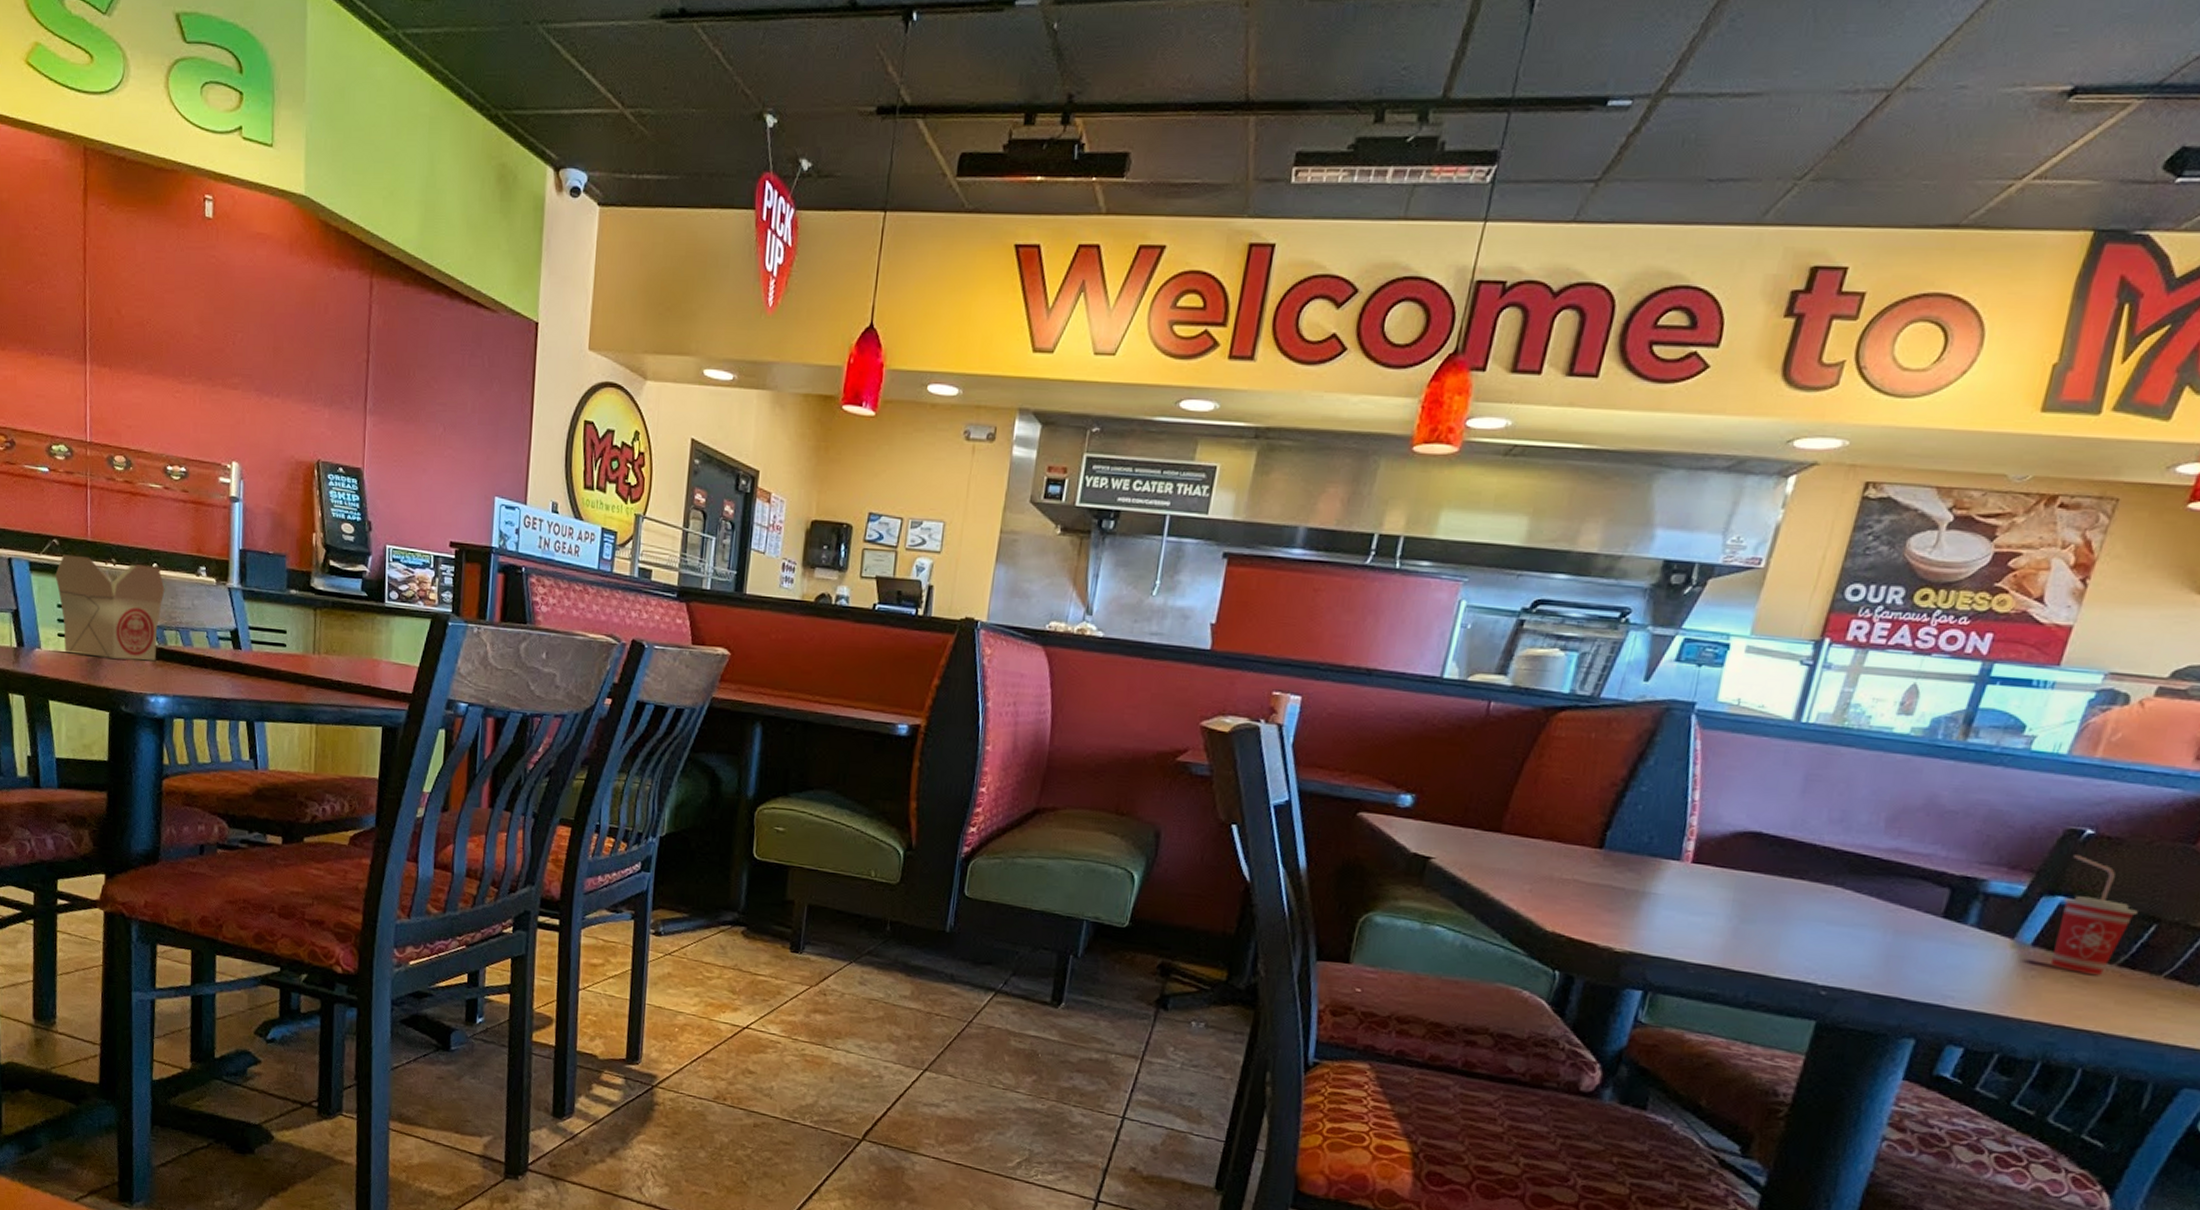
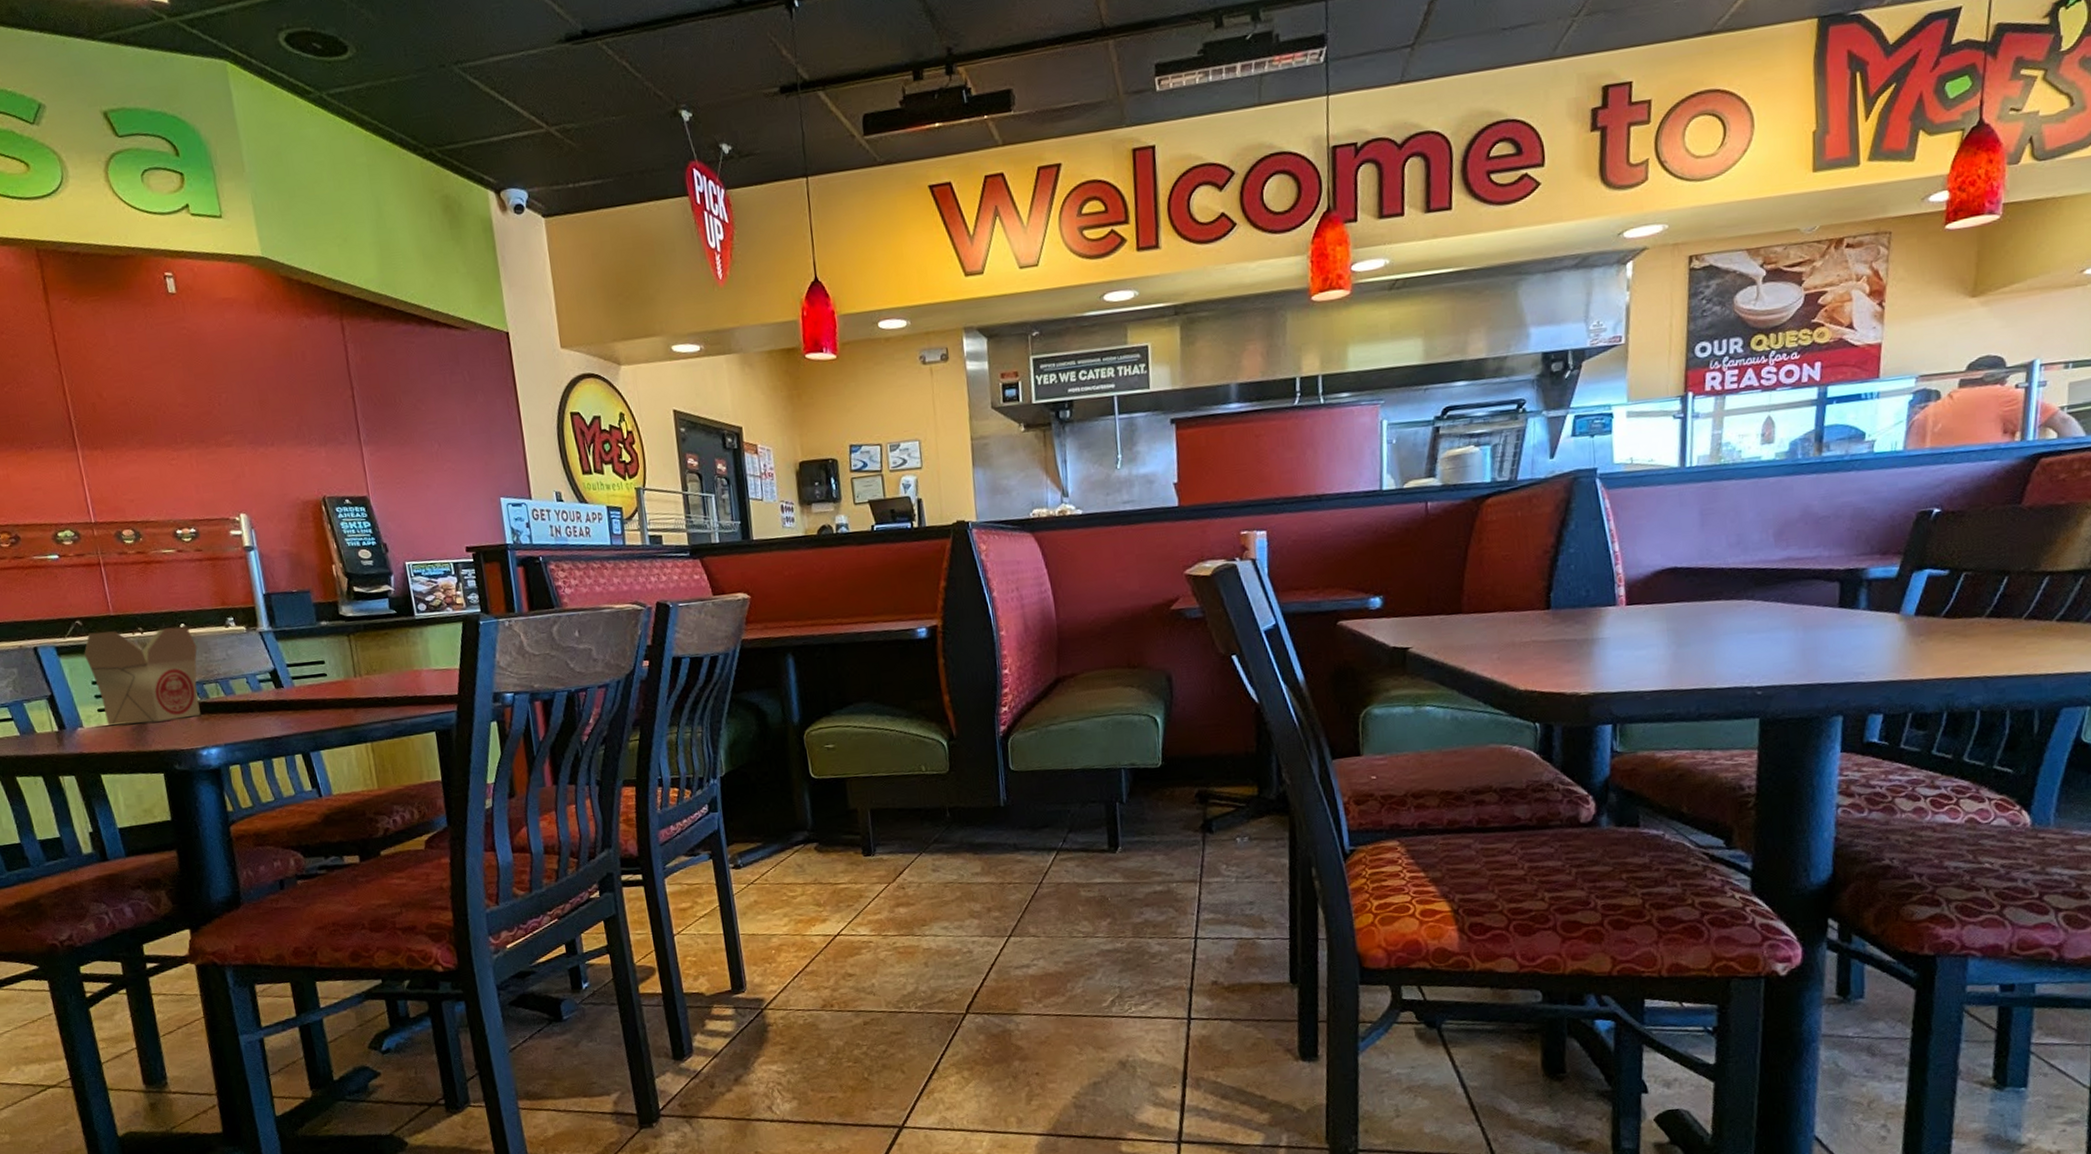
beverage cup: present [2050,853,2138,976] -> none [1928,531,1990,630]

